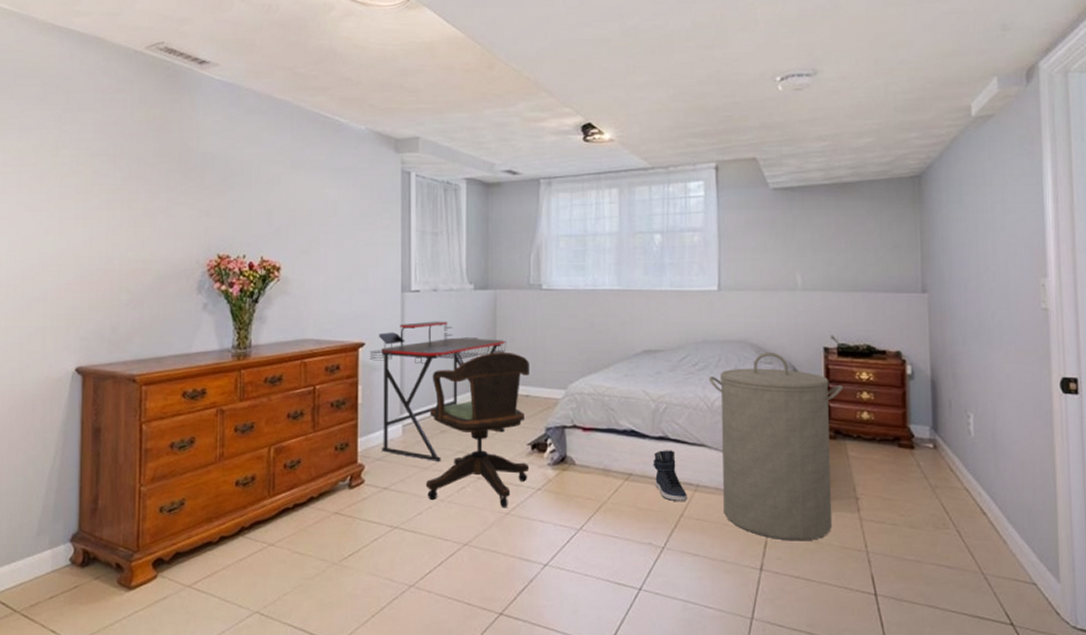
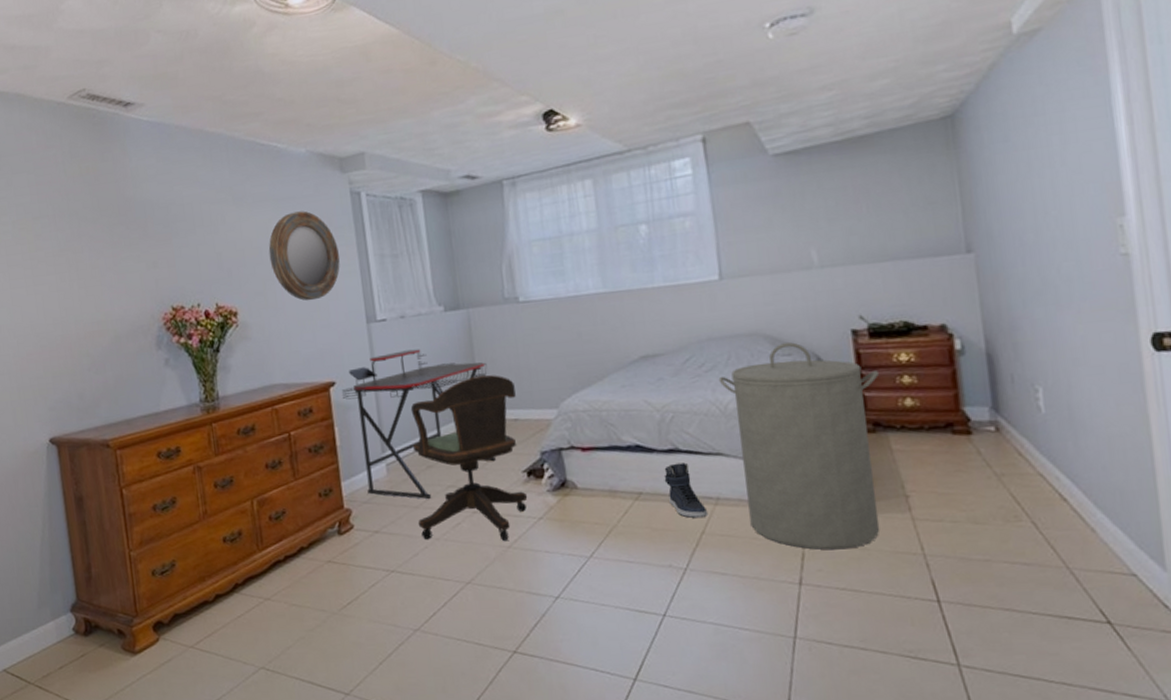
home mirror: none [318,182,384,265] -> present [268,211,340,301]

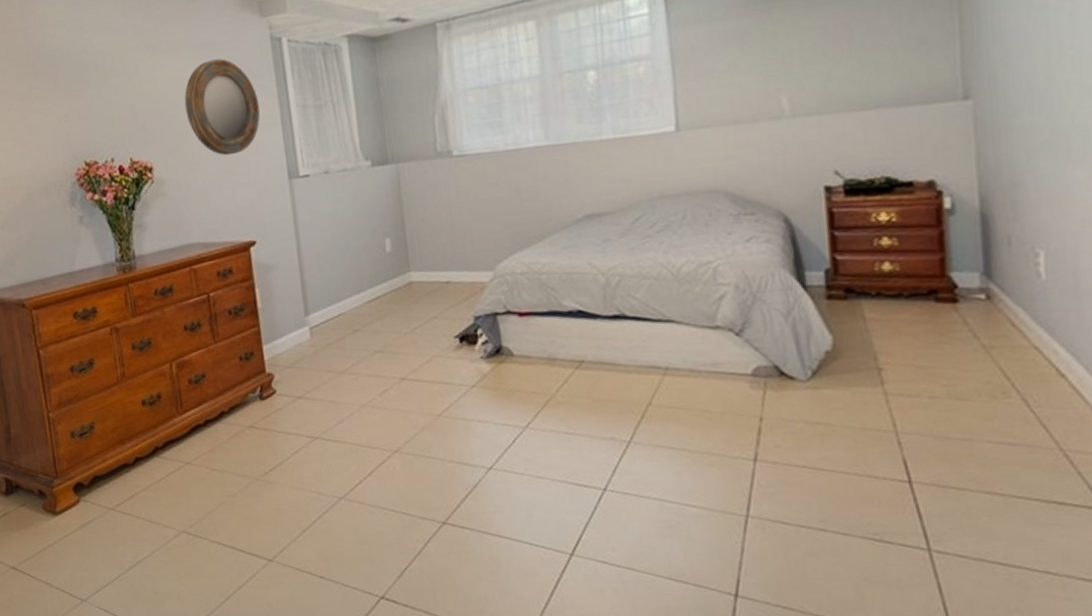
desk: present [341,349,497,499] -> none [262,206,427,364]
office chair: present [410,374,528,541] -> none [335,234,460,409]
sneaker: present [664,462,707,518] -> none [608,329,655,388]
laundry hamper: present [718,342,880,550] -> none [671,200,853,425]

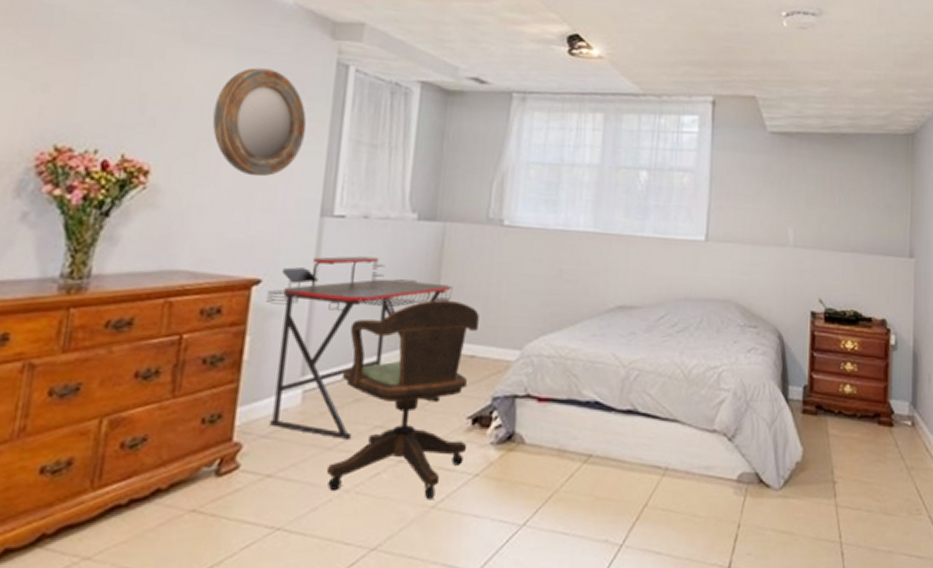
desk: none [262,206,427,364] -> present [265,256,453,439]
office chair: none [335,234,460,409] -> present [327,299,479,499]

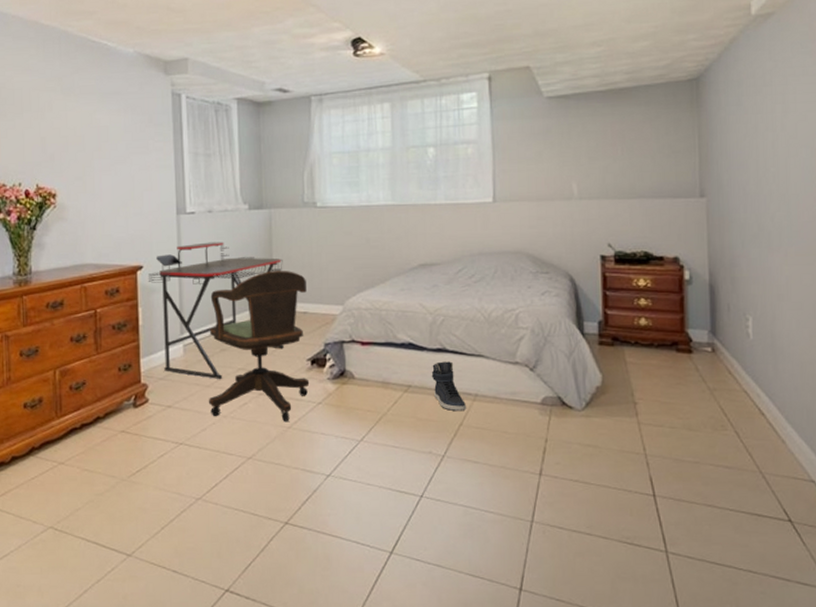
home mirror: present [212,67,306,177] -> none [91,106,157,190]
sneaker: none [617,426,653,488] -> present [431,361,466,411]

